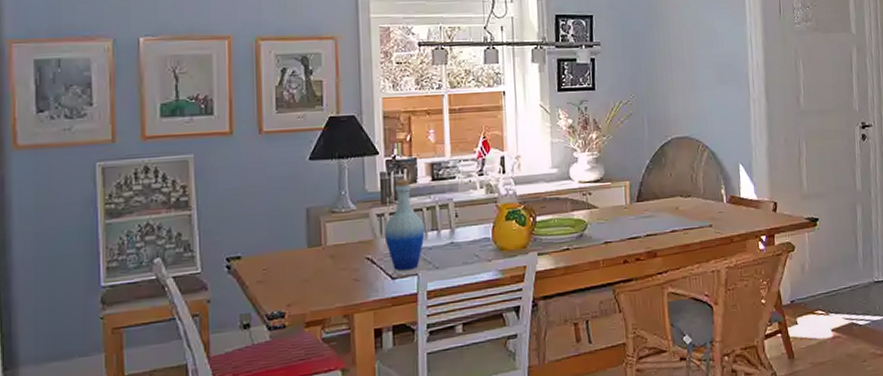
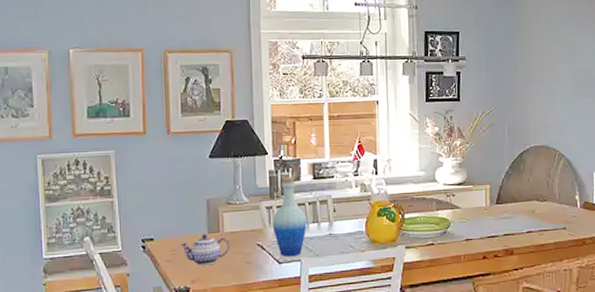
teapot: none [274,248,334,286] -> present [181,234,230,266]

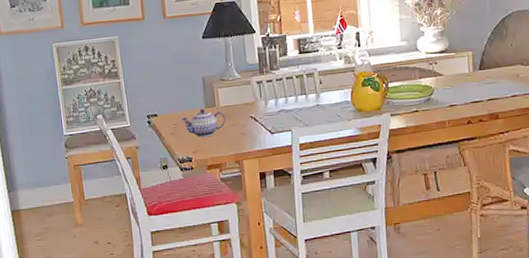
bottle: present [272,177,307,257] -> none [263,52,296,127]

